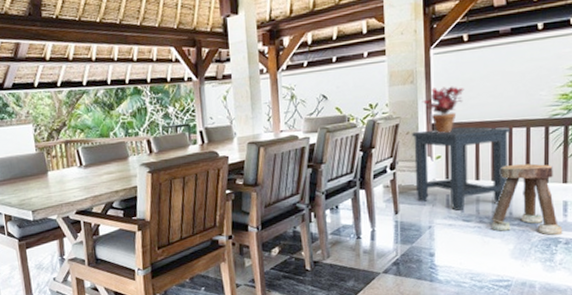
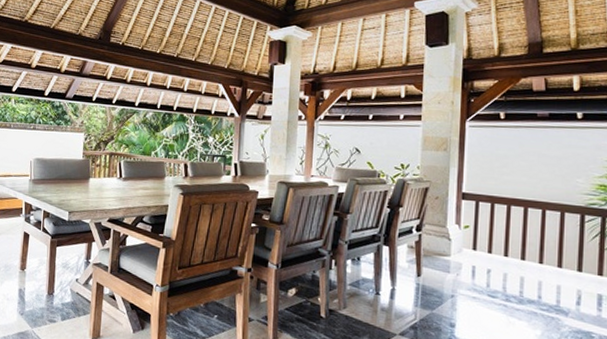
side table: present [412,127,511,211] -> none [440,198,544,285]
potted plant: present [422,86,464,133] -> none [454,158,498,204]
stool: present [491,163,563,235] -> none [517,247,596,329]

